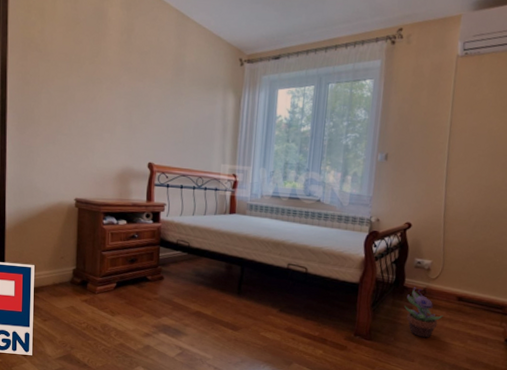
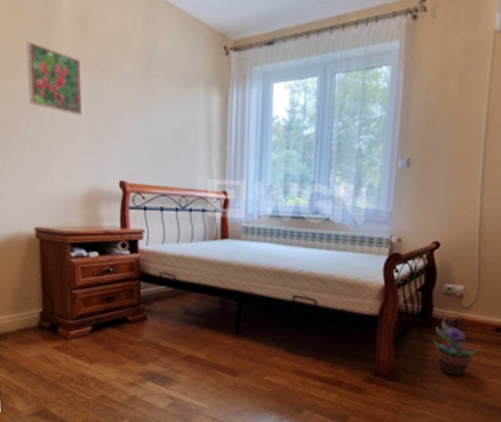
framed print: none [78,49,123,109] -> present [26,41,83,116]

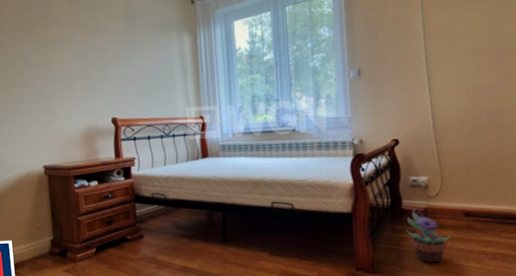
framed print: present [26,41,83,116] -> none [30,14,78,68]

